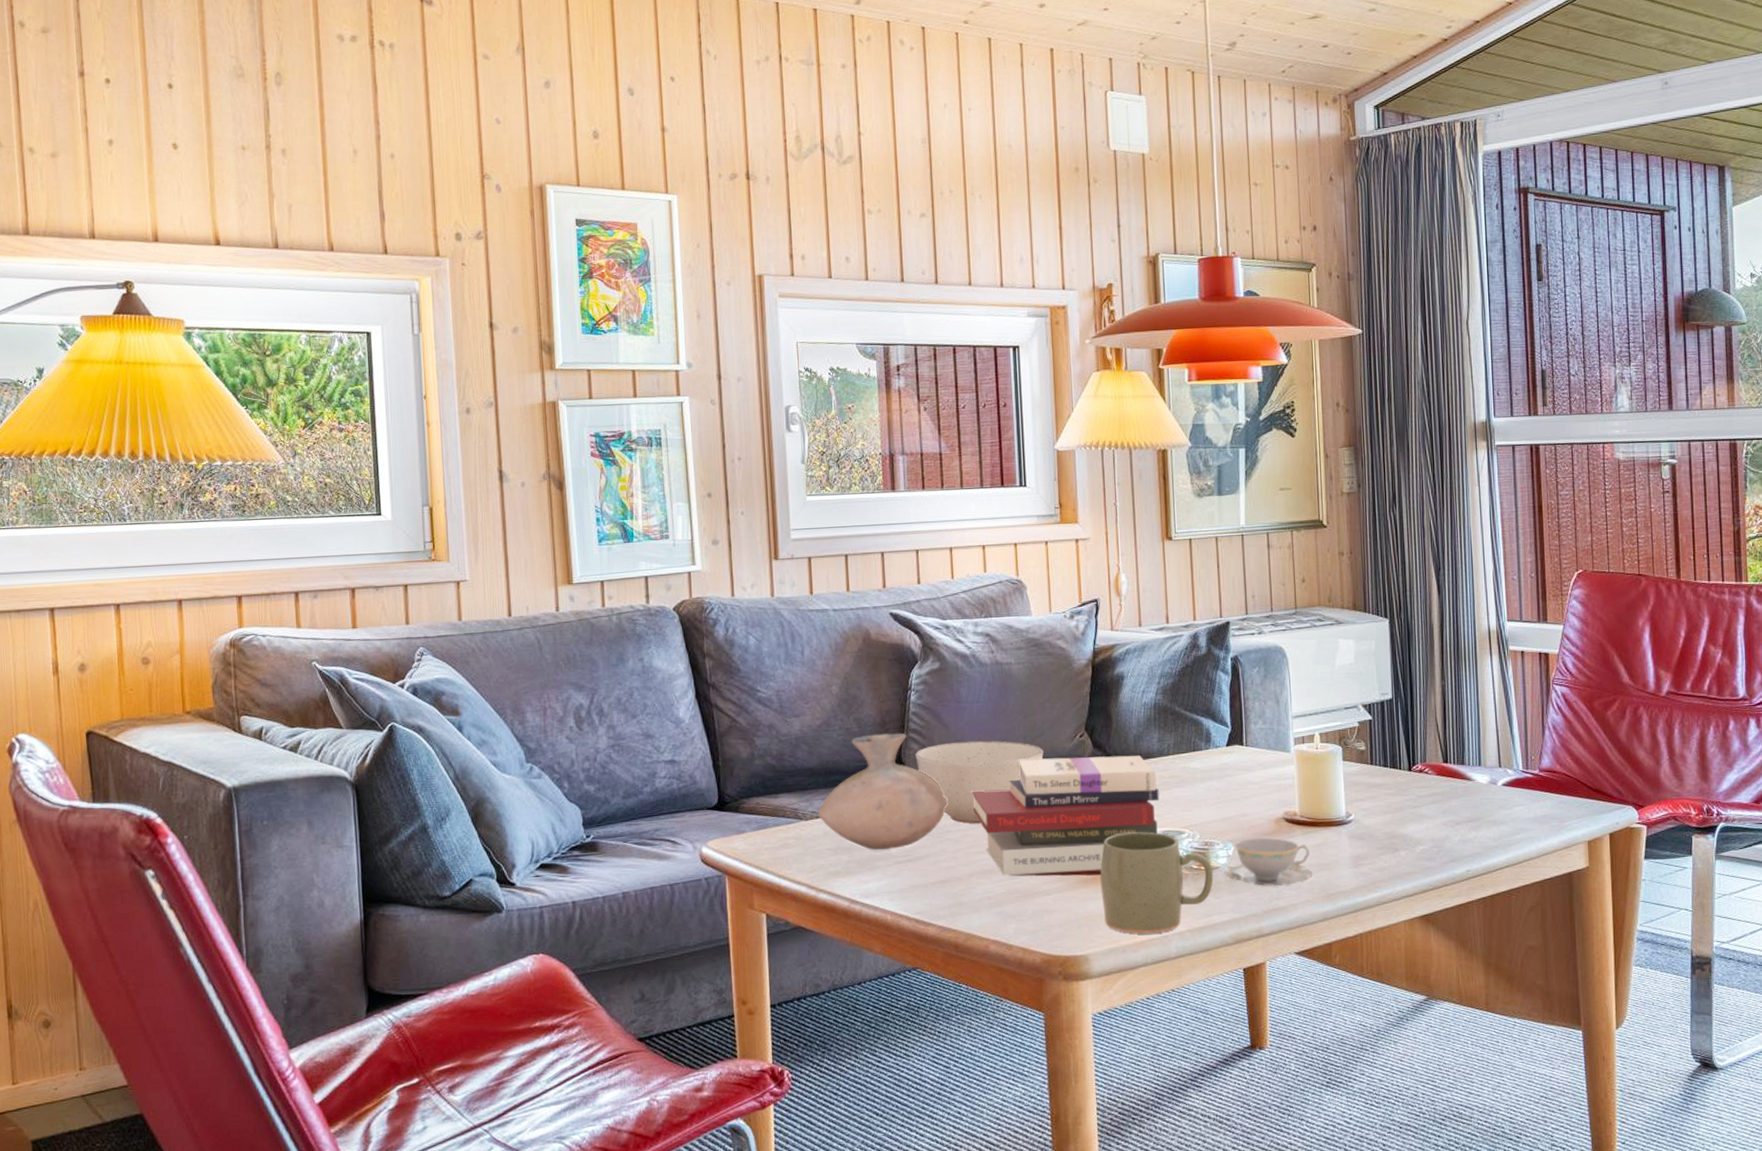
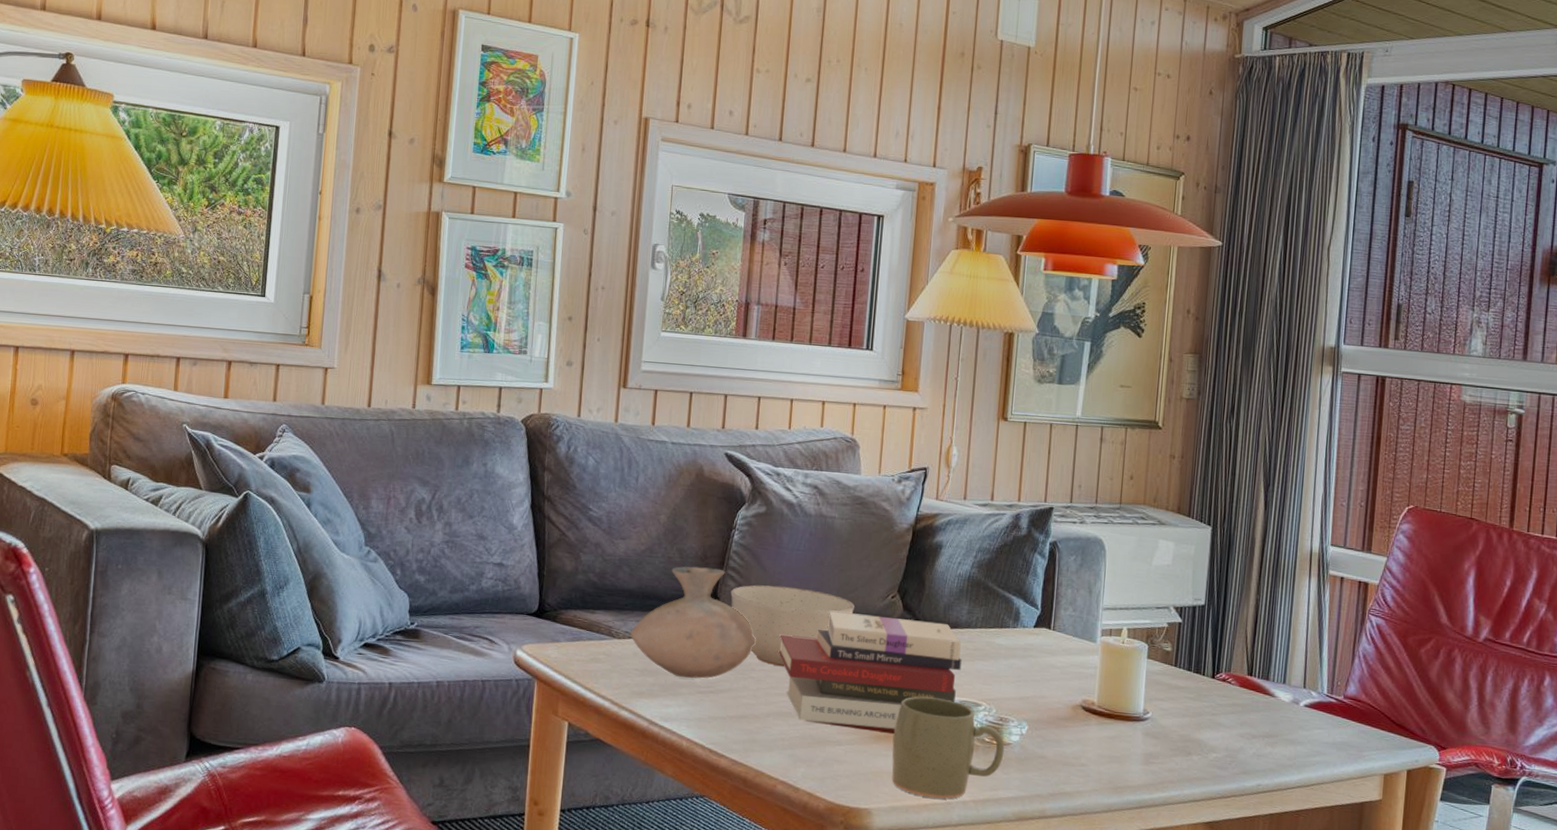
teacup: present [1223,837,1313,887] -> none [1014,720,1103,772]

